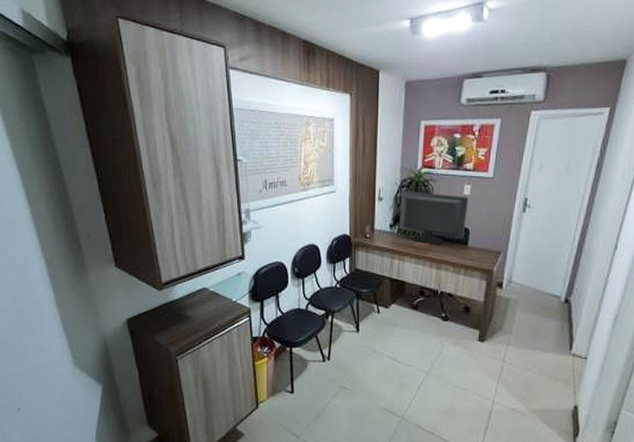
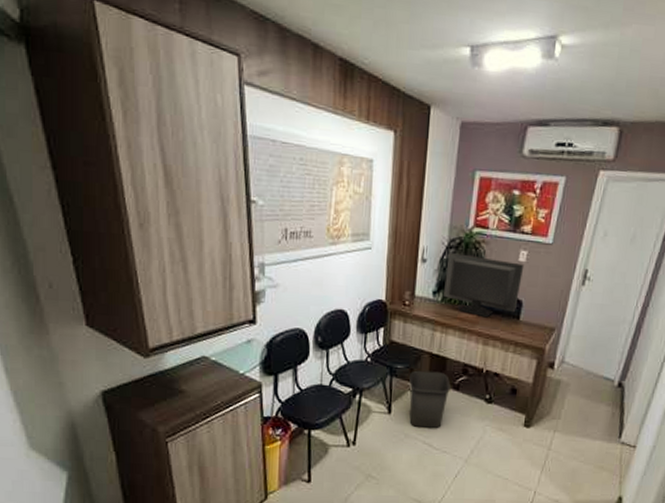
waste bin: none [373,293,410,345] -> present [409,370,451,429]

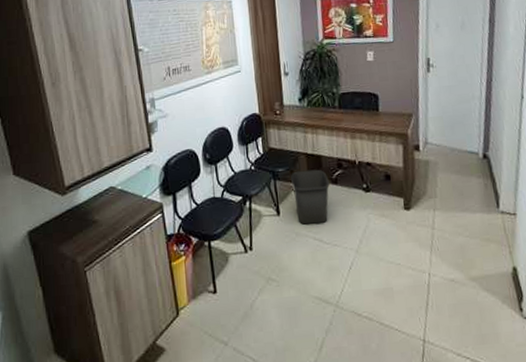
computer monitor: present [444,253,525,318] -> none [306,62,374,115]

